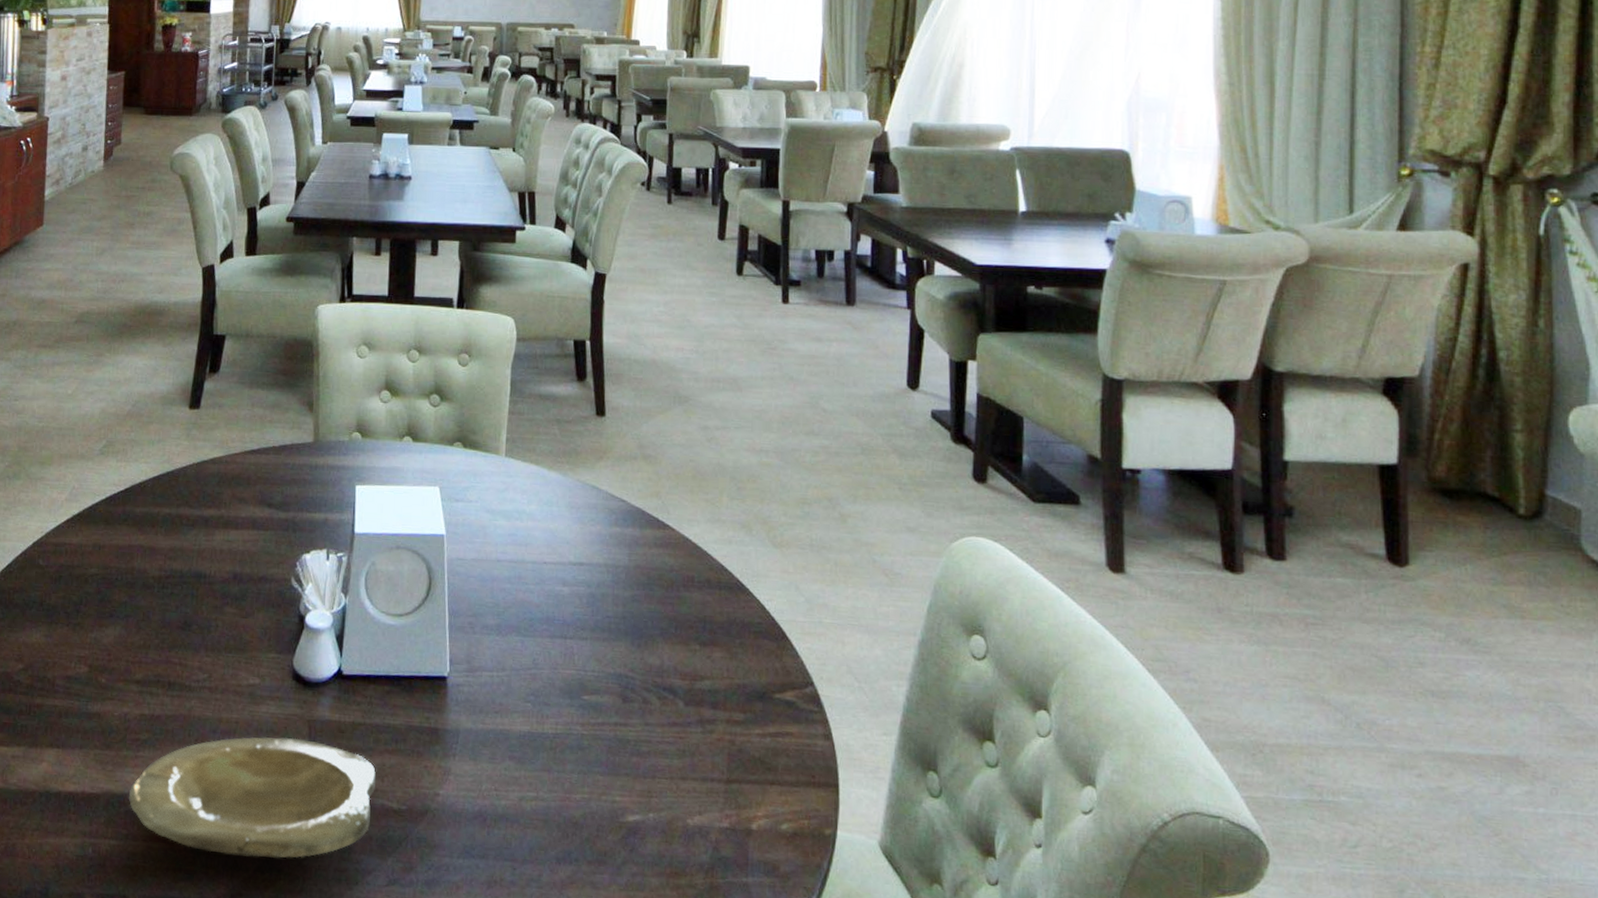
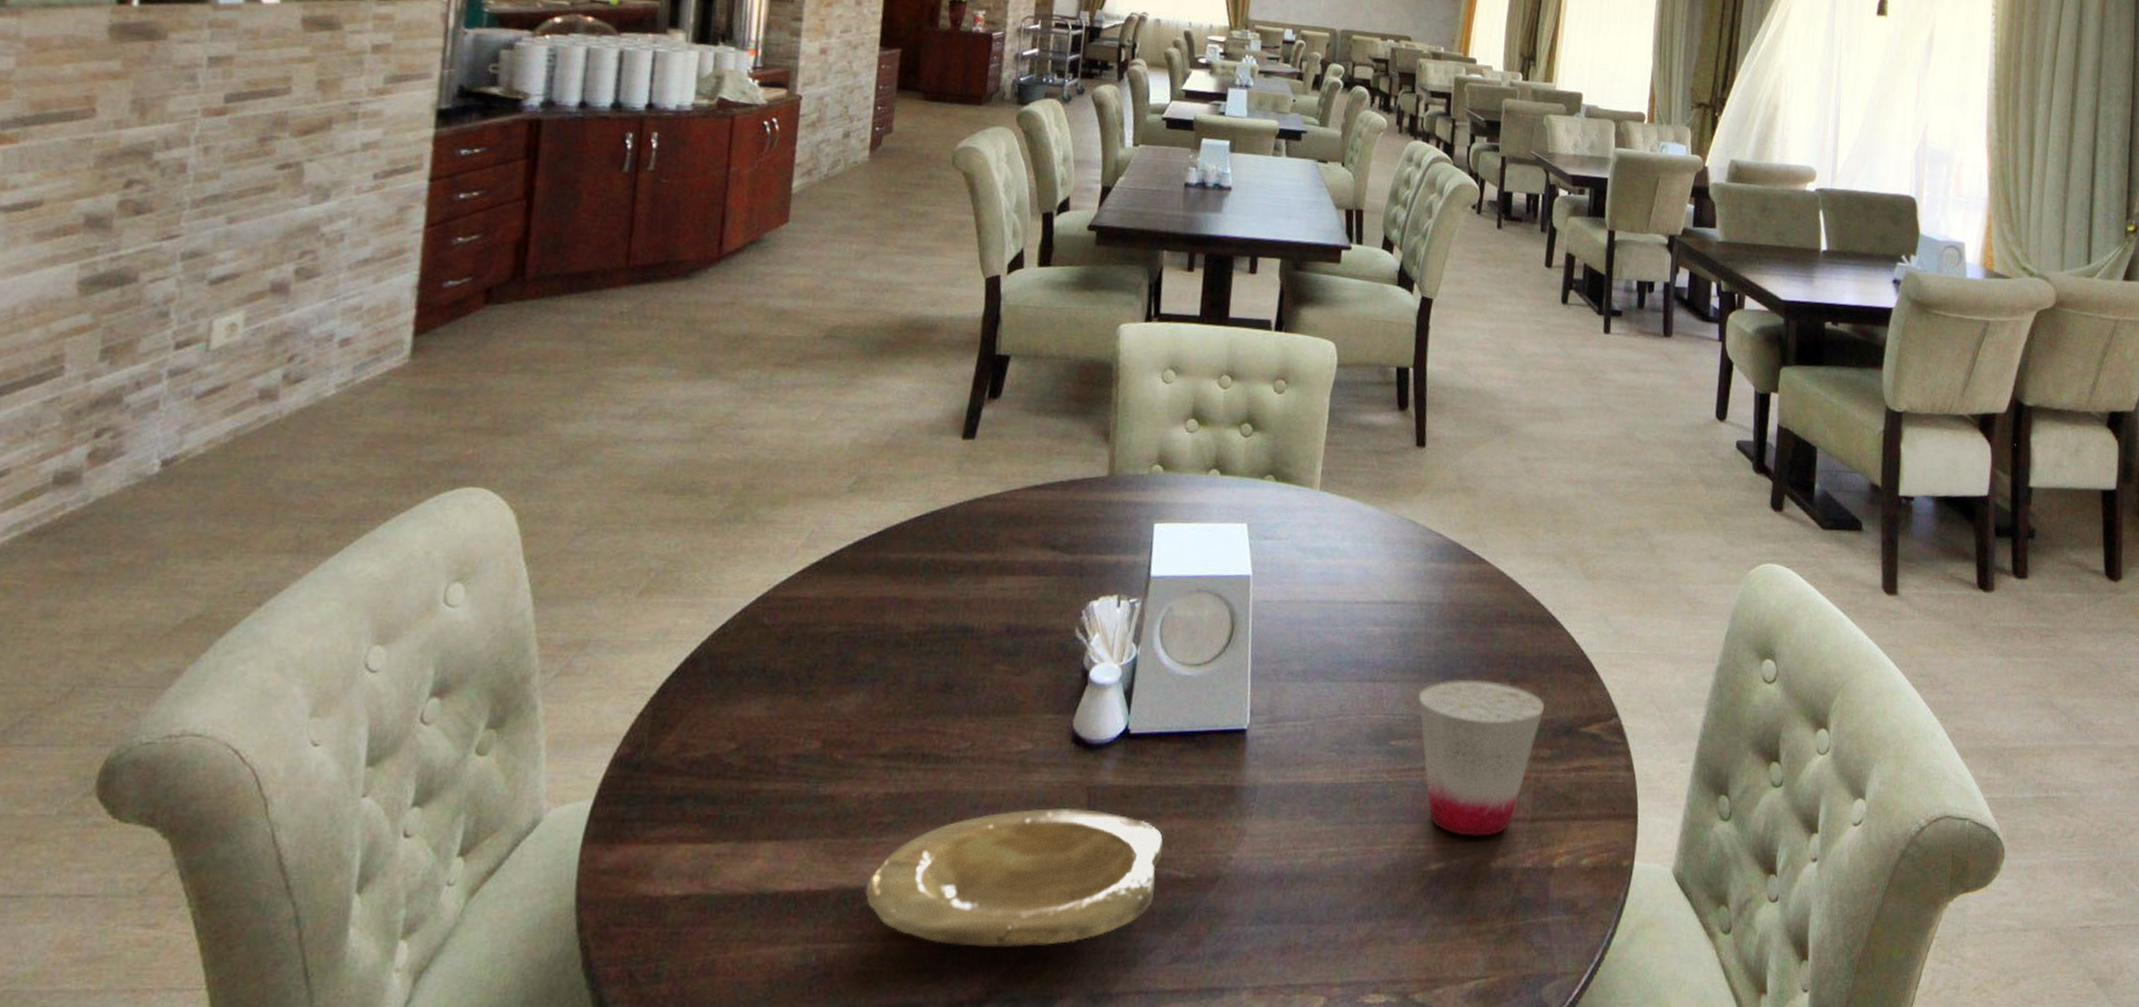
cup: none [608,639,737,794] -> present [1418,679,1545,836]

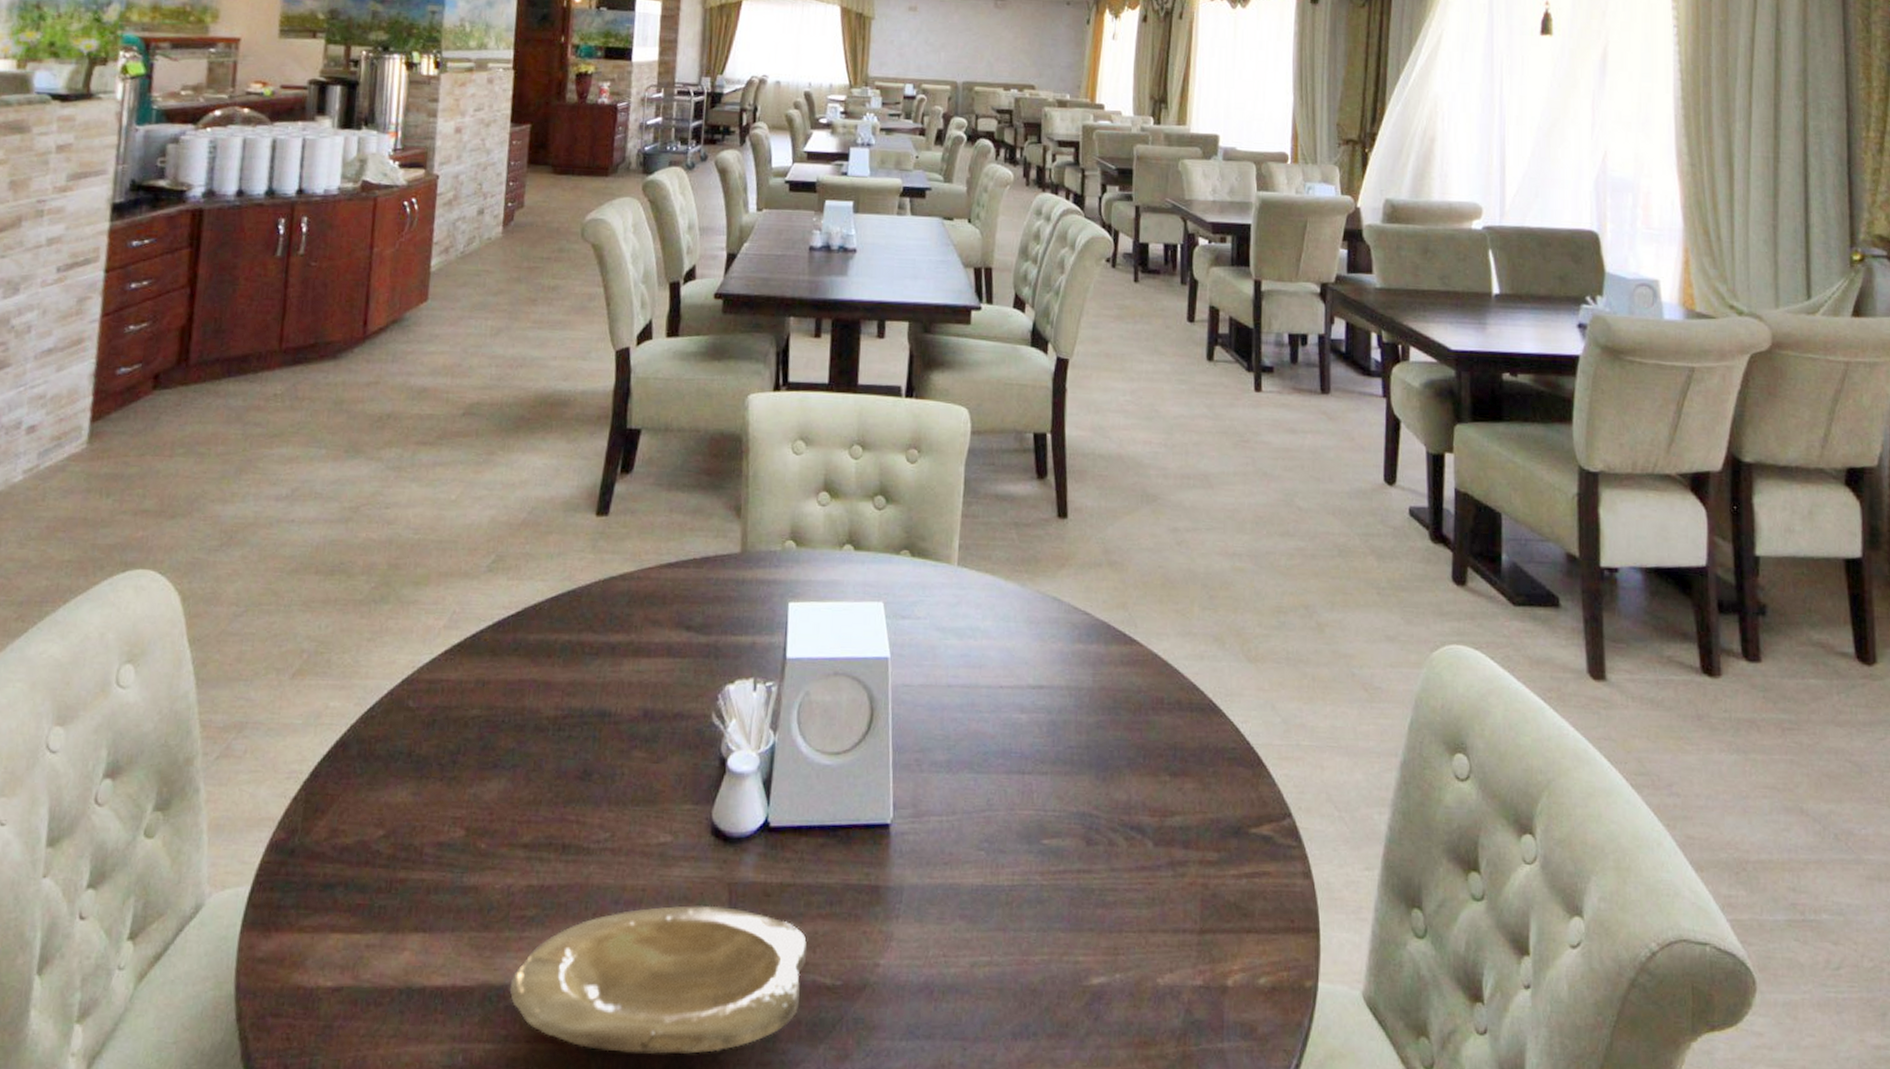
cup: present [1418,679,1545,836] -> none [1071,771,1210,949]

